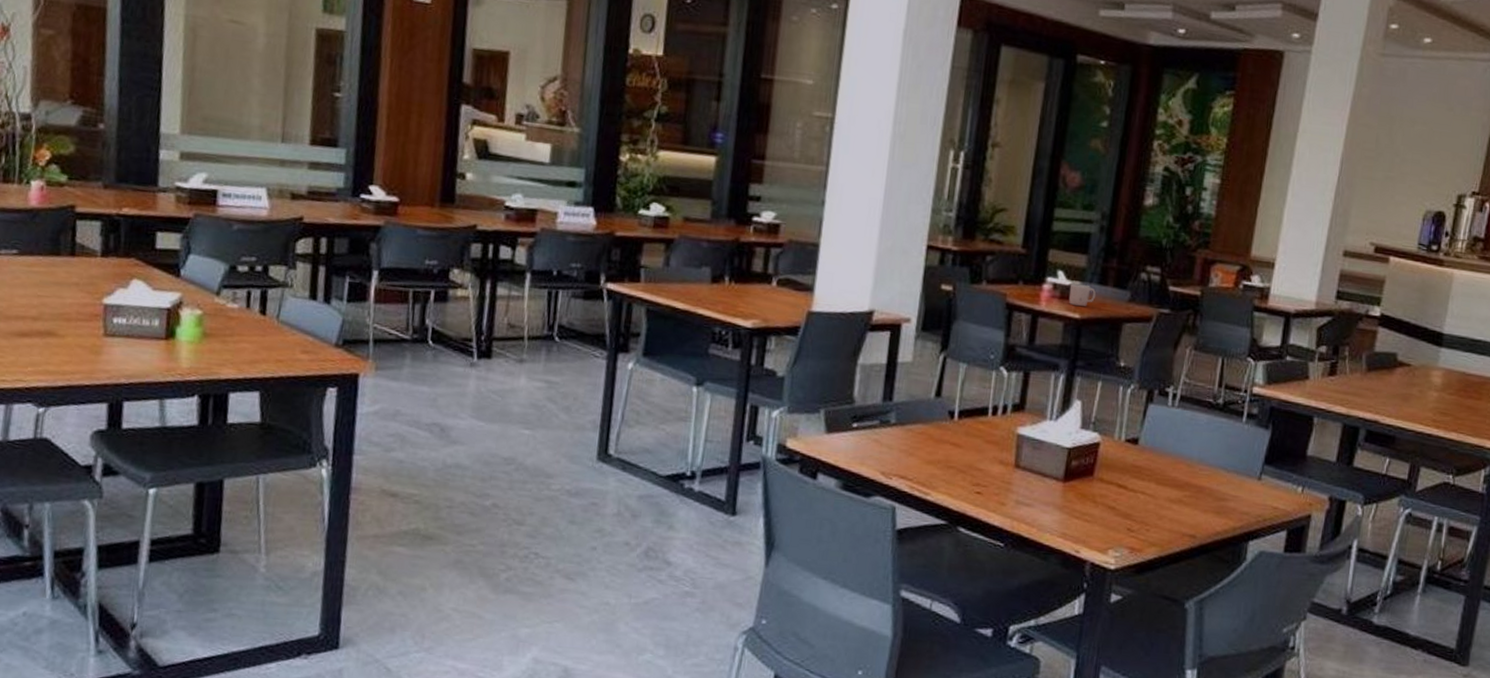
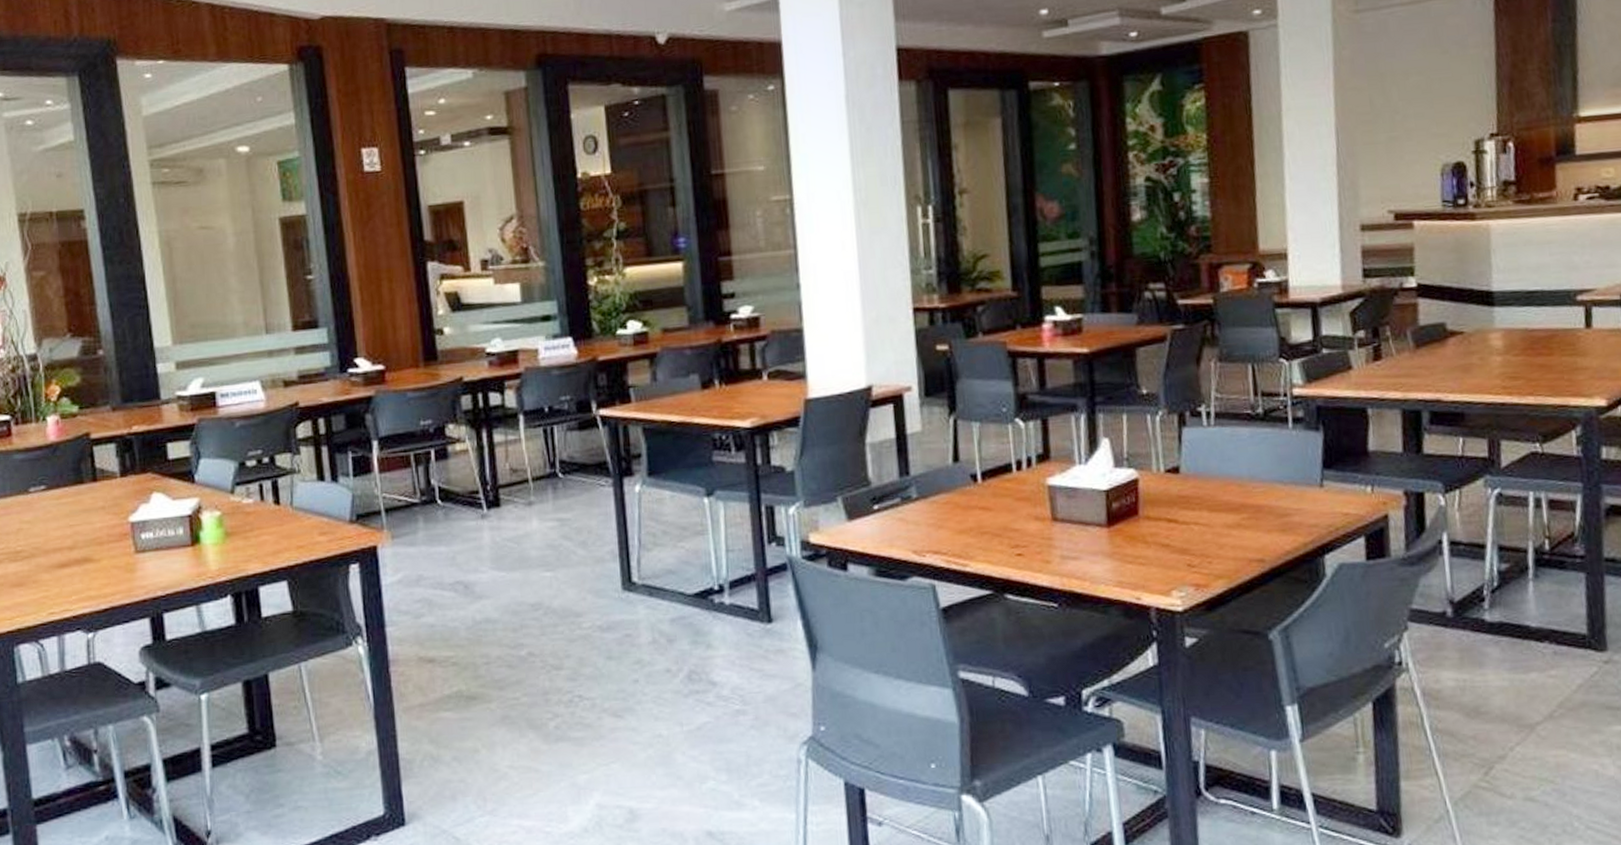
mug: present [1068,284,1096,307] -> none [1071,316,1101,340]

